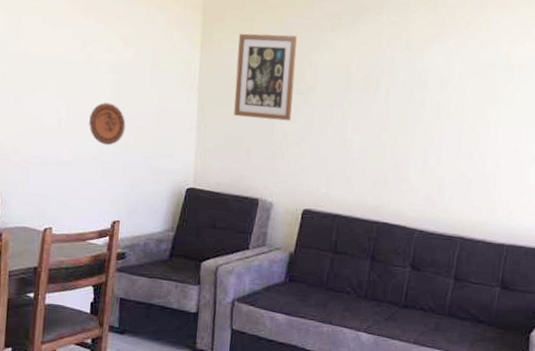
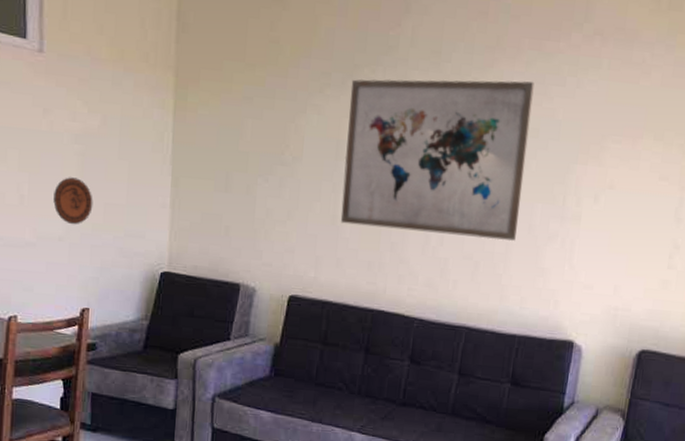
wall art: present [234,33,297,121] -> none [211,96,281,196]
wall art: none [349,20,519,162] -> present [340,79,534,242]

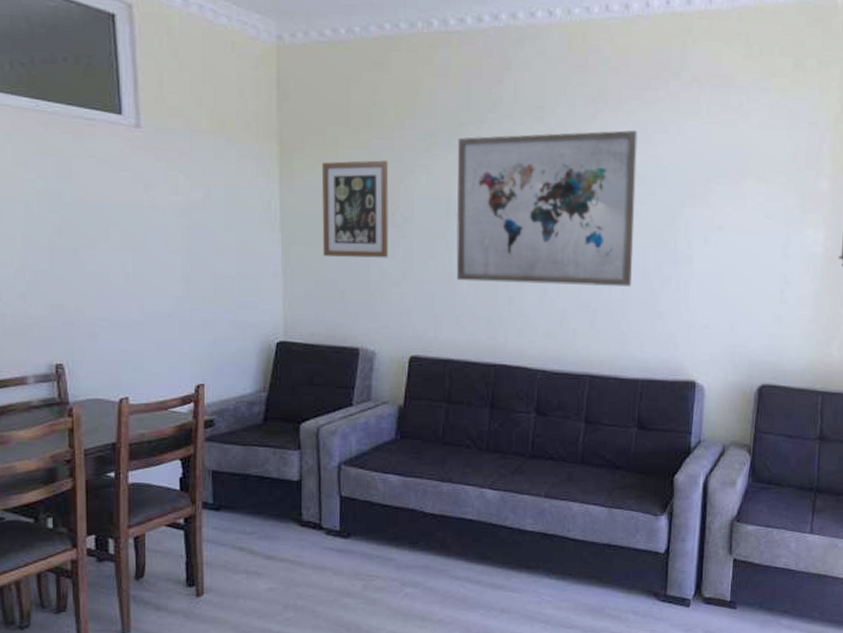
decorative plate: present [53,177,93,225] -> none [160,252,202,300]
wall art: none [211,96,281,196] -> present [321,160,389,258]

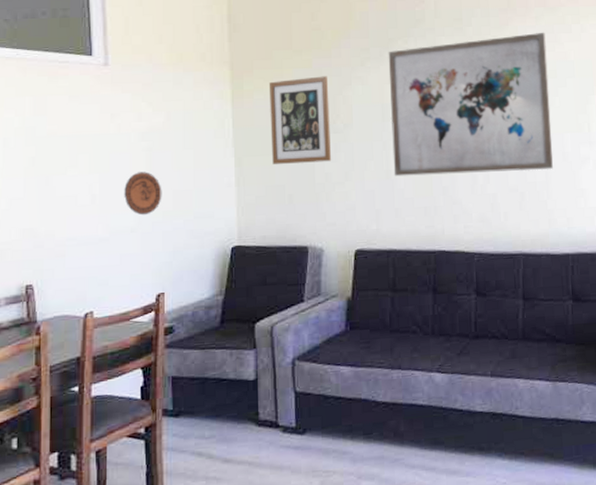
decorative plate: none [160,252,202,300] -> present [124,171,162,216]

